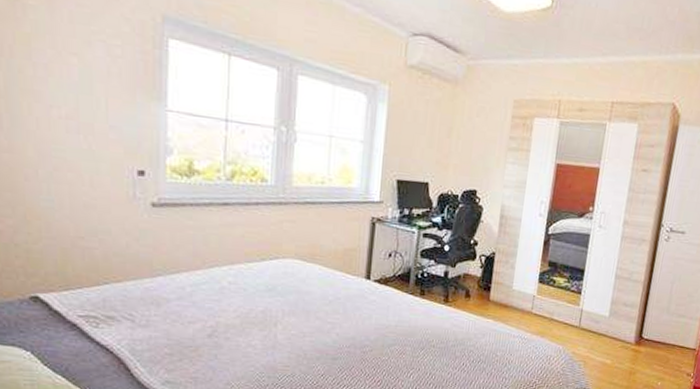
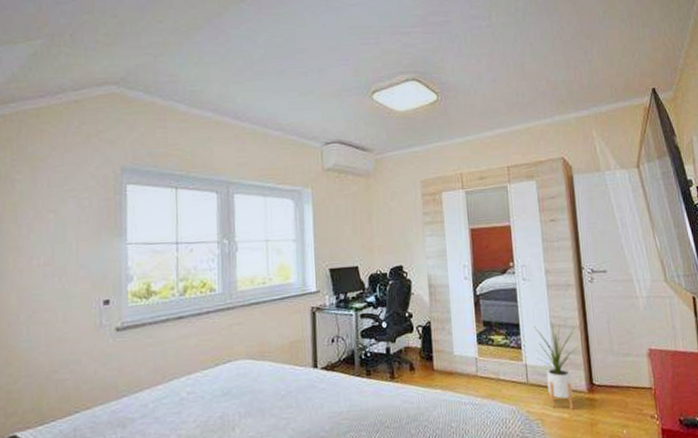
house plant: none [594,272,642,357] -> present [534,320,582,410]

